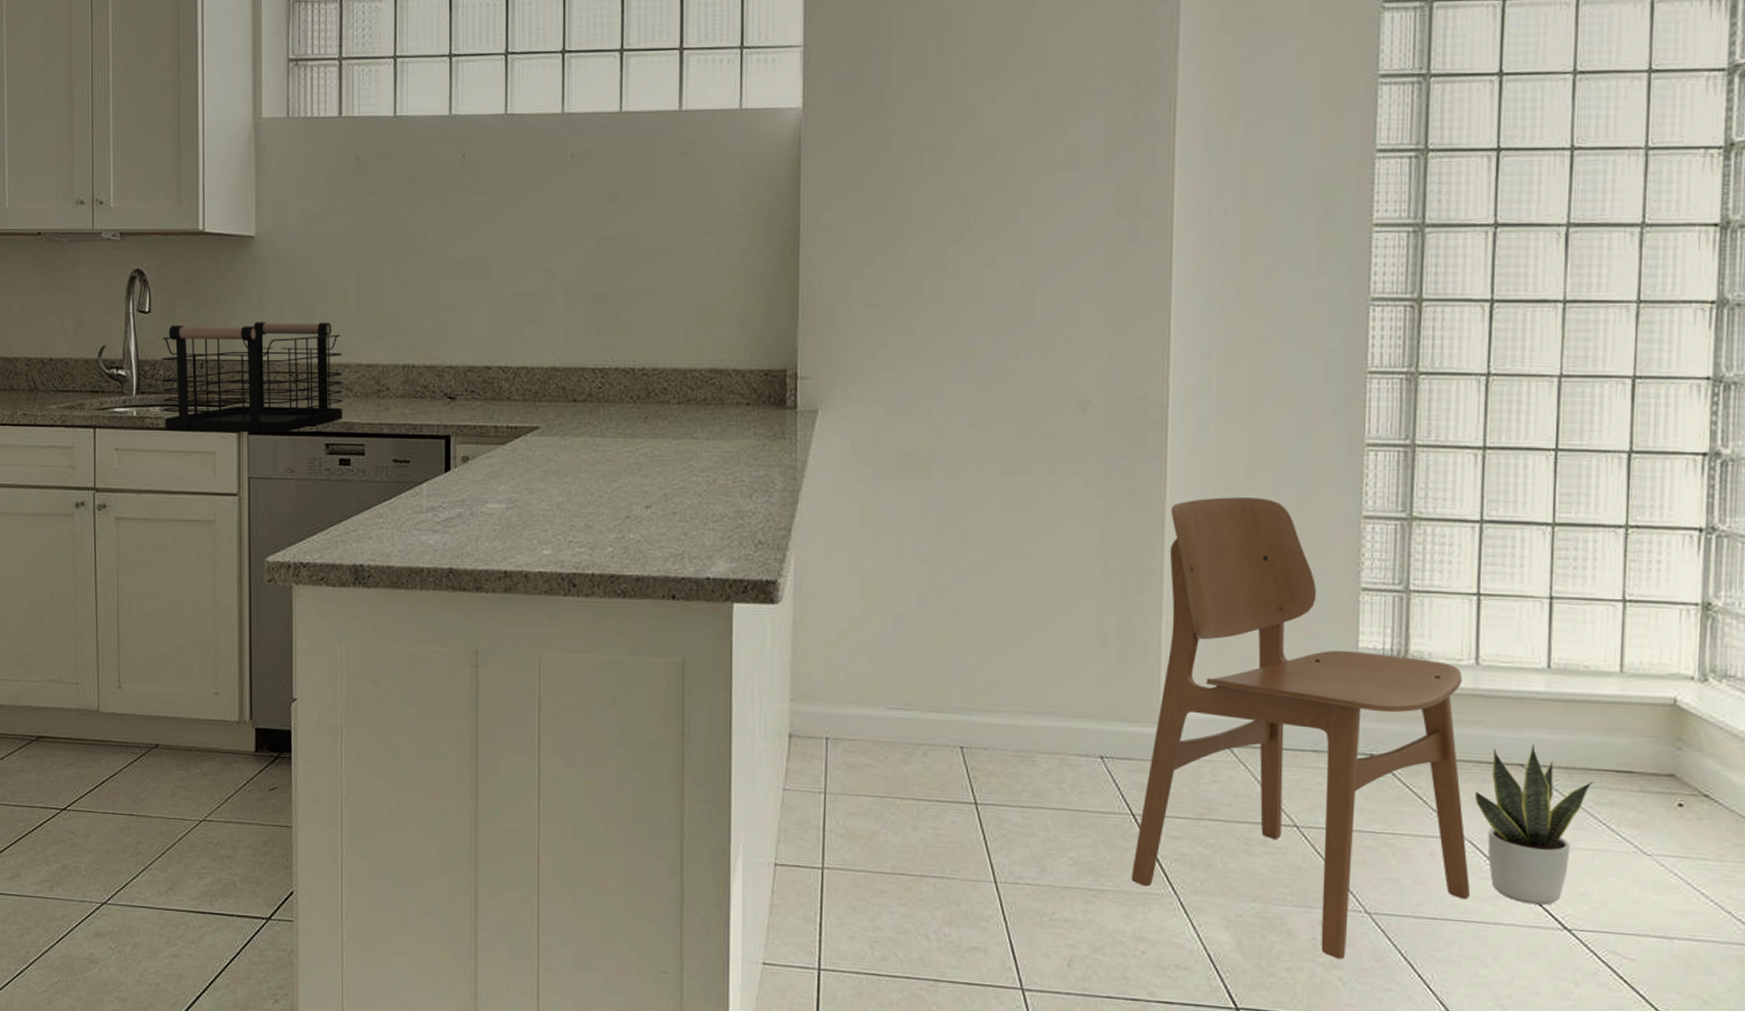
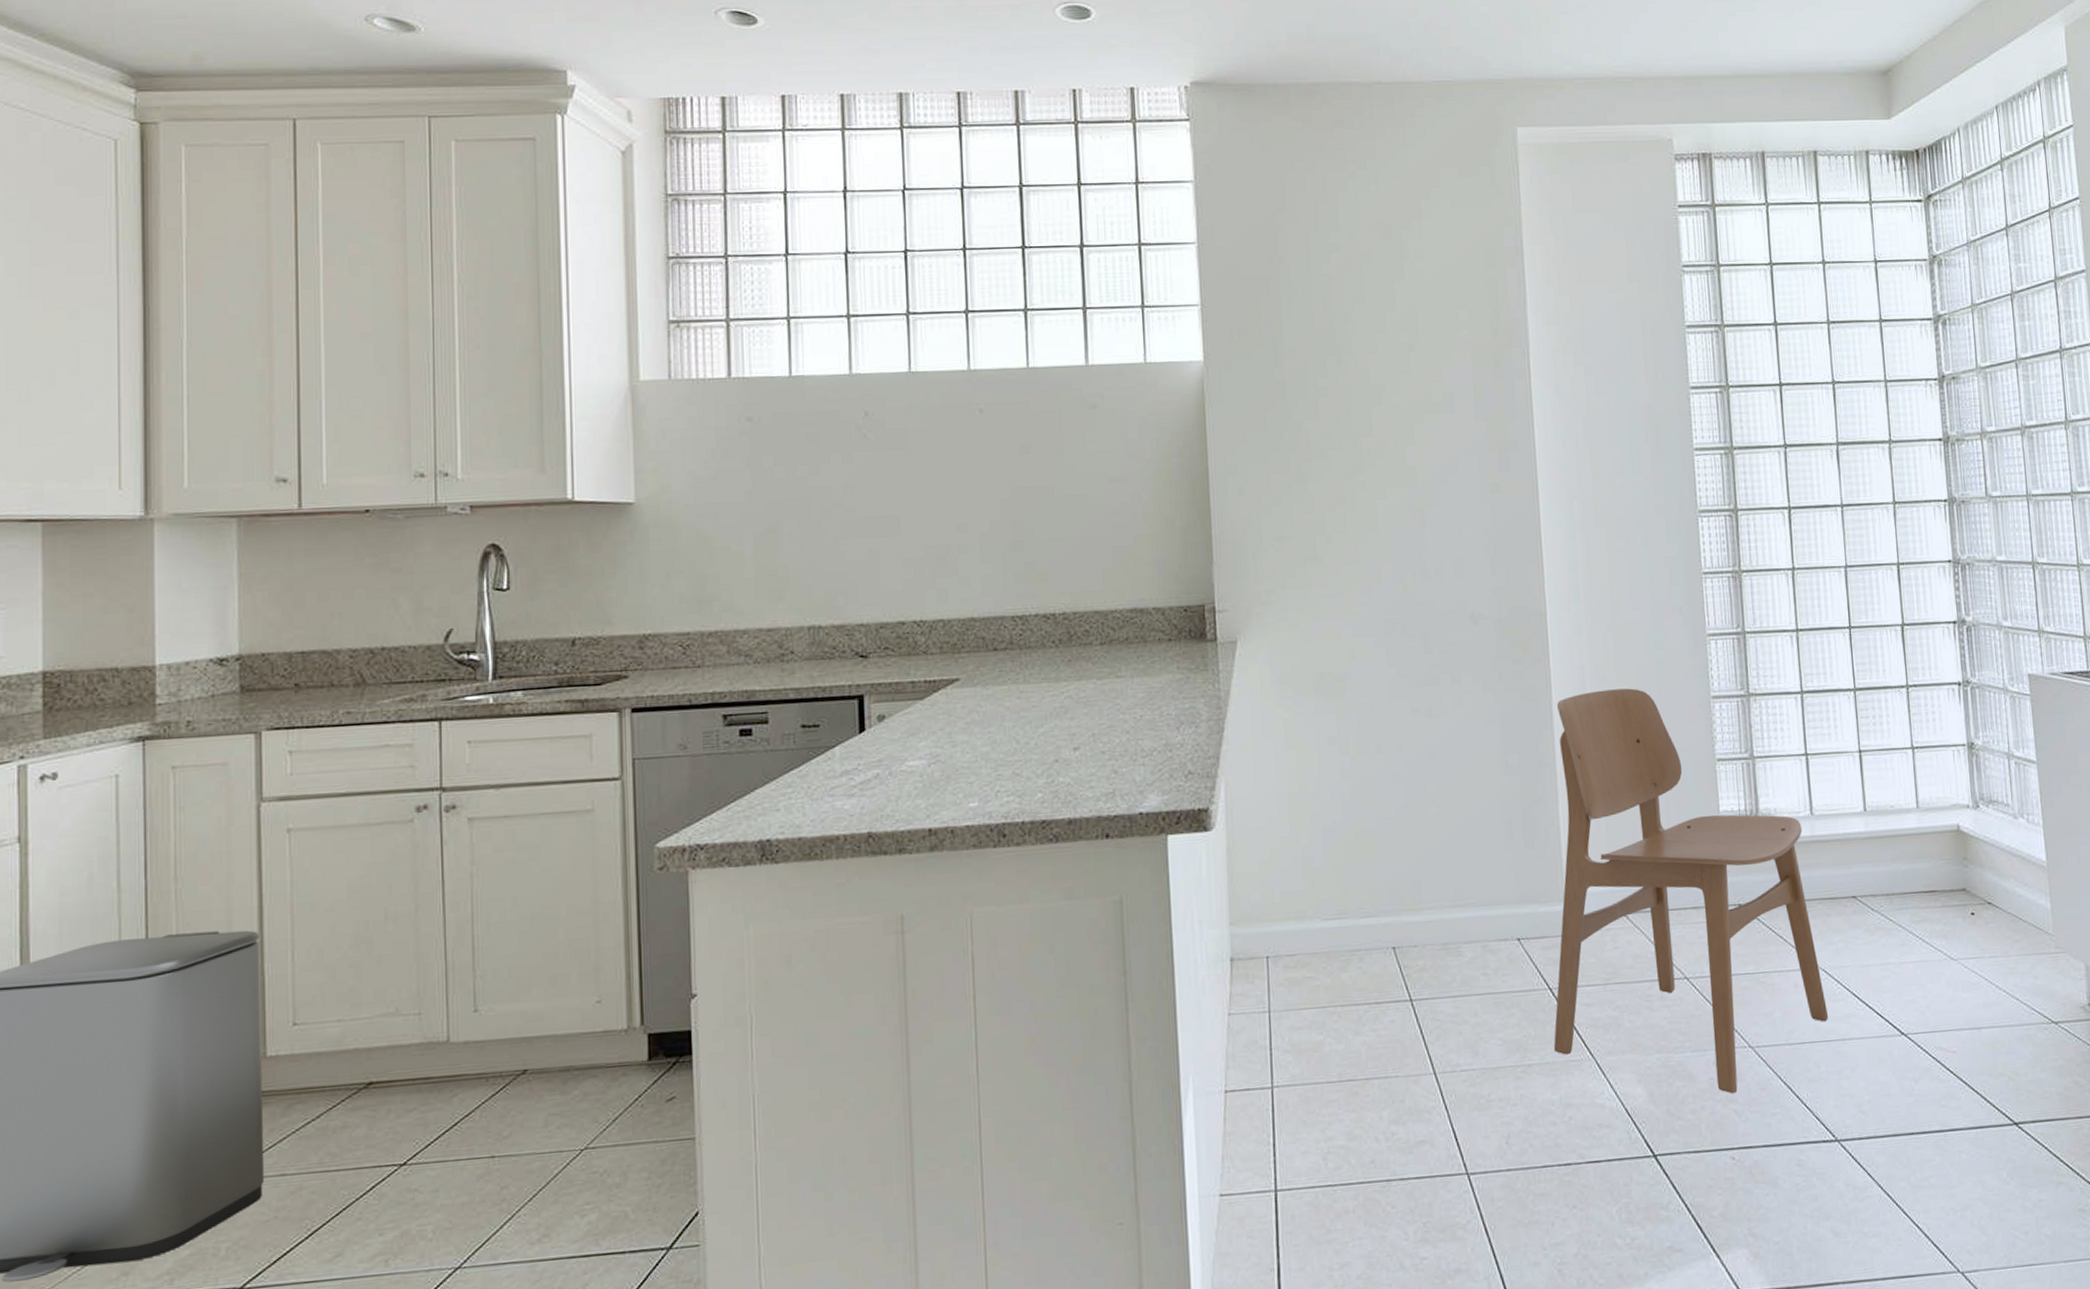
dish rack: present [161,322,343,434] -> none [523,587,742,717]
potted plant: present [1474,744,1594,905] -> none [1822,877,1909,1017]

